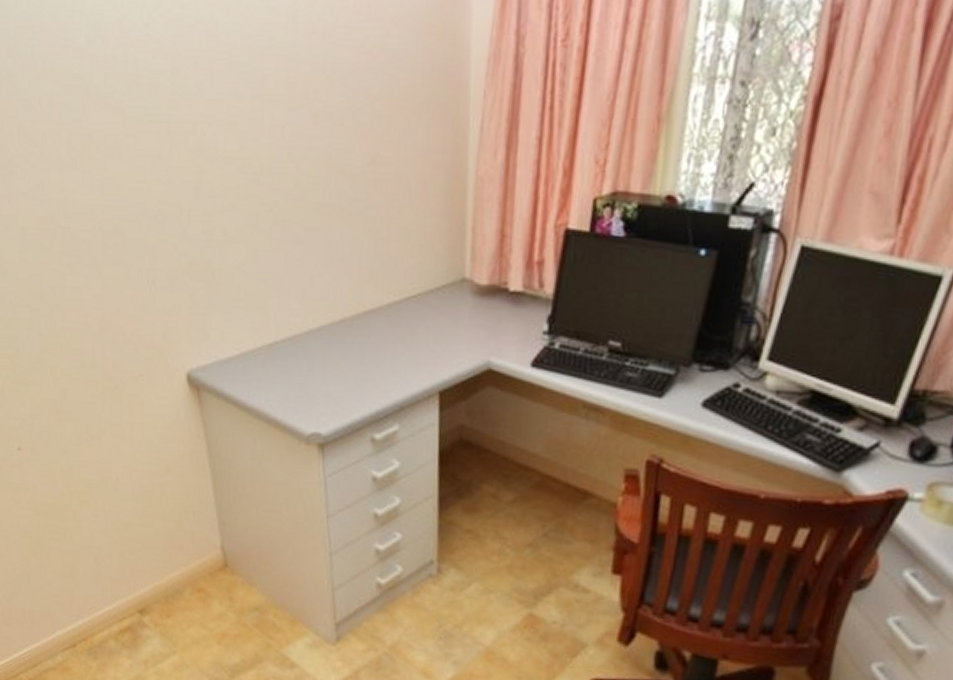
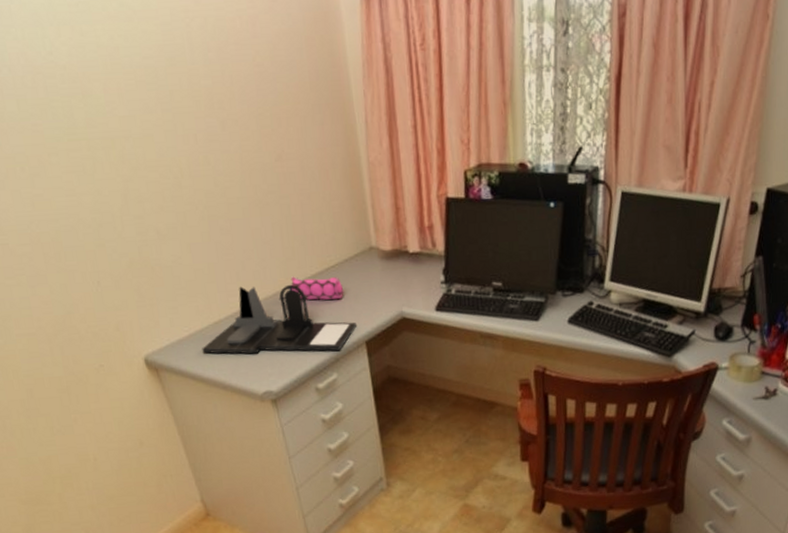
desk organizer: none [250,306,431,399] -> present [202,284,356,354]
pencil case: none [359,302,423,336] -> present [289,276,344,300]

